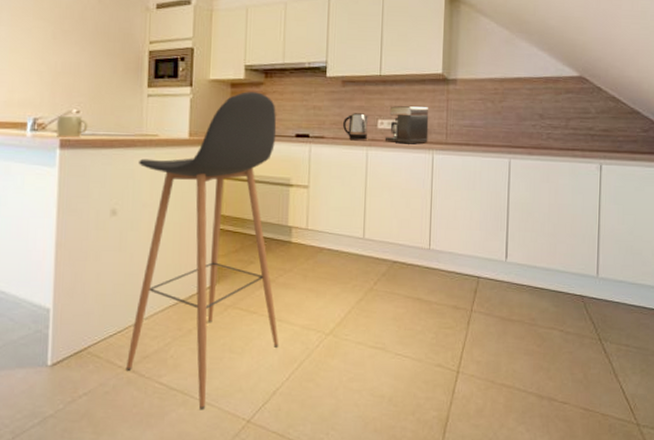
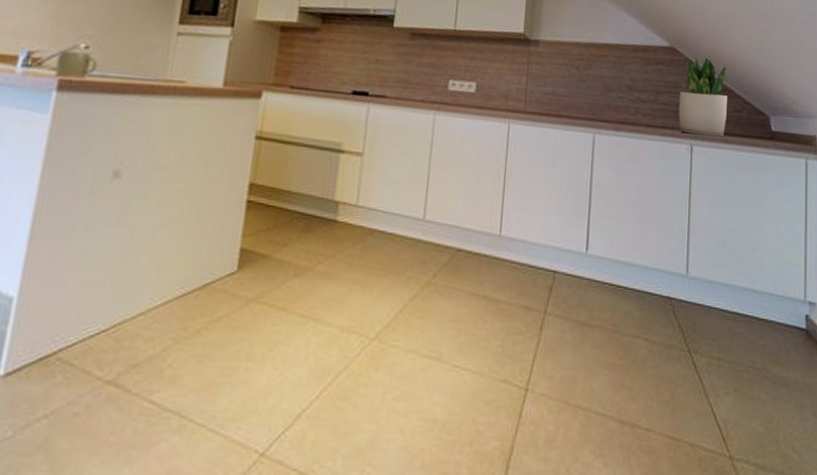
bar stool: present [125,91,279,411] -> none [106,37,332,440]
kettle: present [342,112,369,141] -> none [407,70,439,103]
coffee maker: present [384,105,429,144] -> none [455,65,508,111]
planter: none [588,82,636,156] -> present [678,56,728,138]

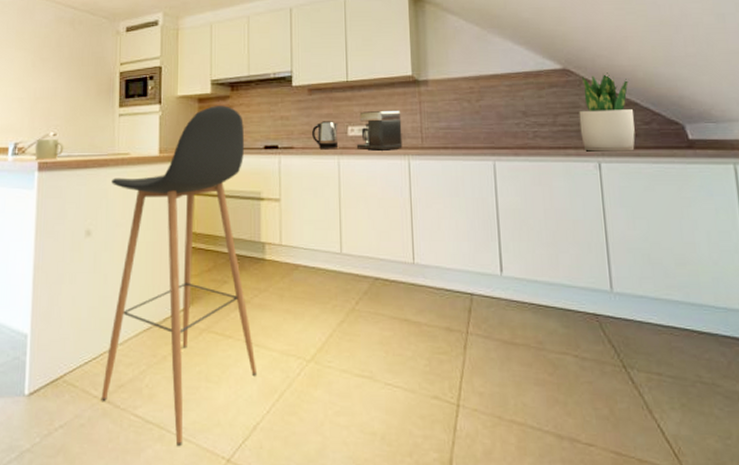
bar stool: none [106,37,332,440] -> present [101,106,258,447]
kettle: none [407,70,439,103] -> present [311,120,339,150]
coffee maker: none [455,65,508,111] -> present [356,110,403,151]

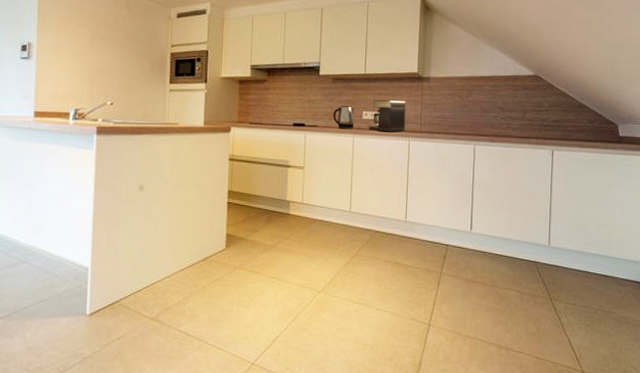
mug: present [34,139,64,161] -> none [93,107,120,126]
bar stool: present [101,106,258,447] -> none [151,87,279,354]
planter: present [578,72,635,153] -> none [542,81,583,144]

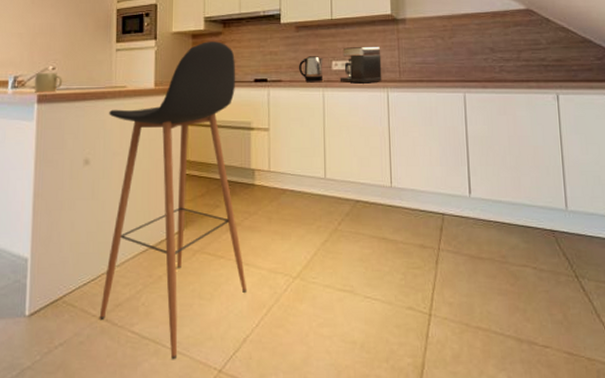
mug: none [93,107,120,126] -> present [34,73,63,94]
bar stool: none [151,87,279,354] -> present [99,41,247,360]

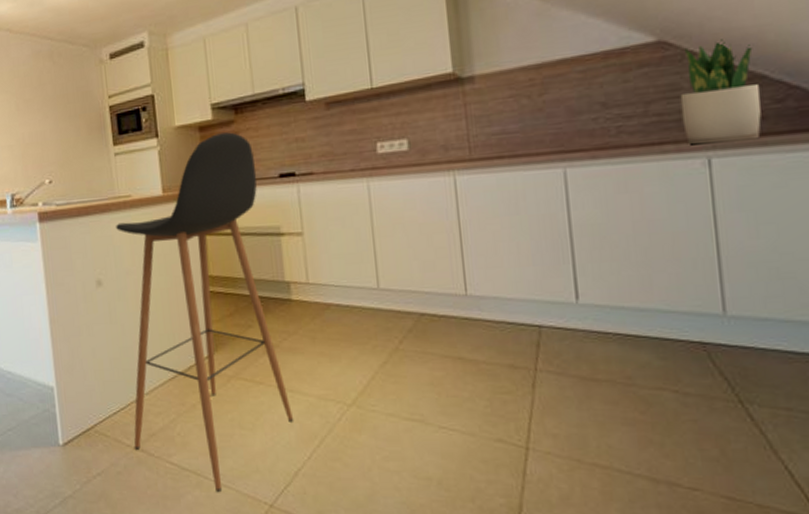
mug: present [34,73,63,94] -> none [32,187,62,212]
kettle: present [298,55,324,83] -> none [333,137,367,173]
coffee maker: present [339,46,382,84] -> none [388,116,446,169]
planter: none [540,13,589,85] -> present [680,39,762,145]

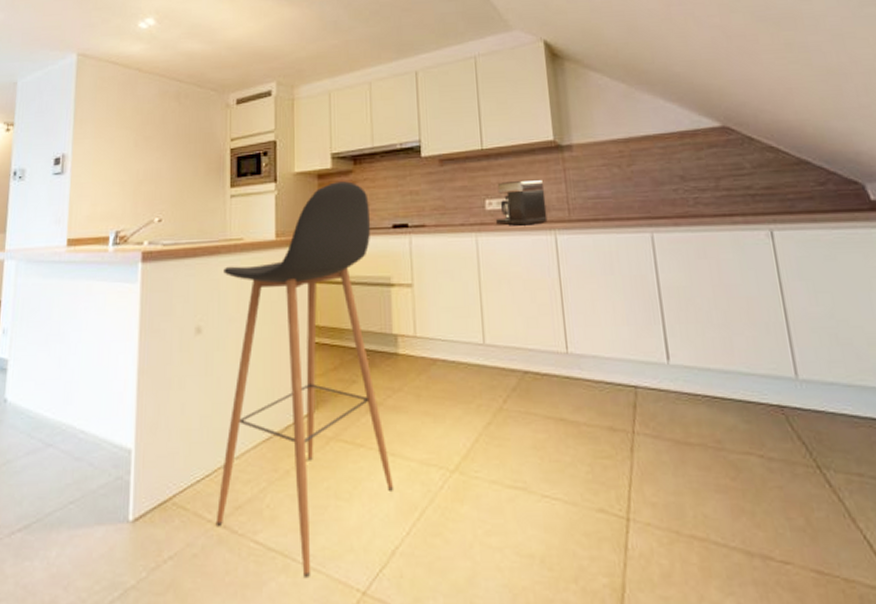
coffee maker: none [388,116,446,169] -> present [495,179,548,226]
planter: present [680,39,762,145] -> none [743,129,811,219]

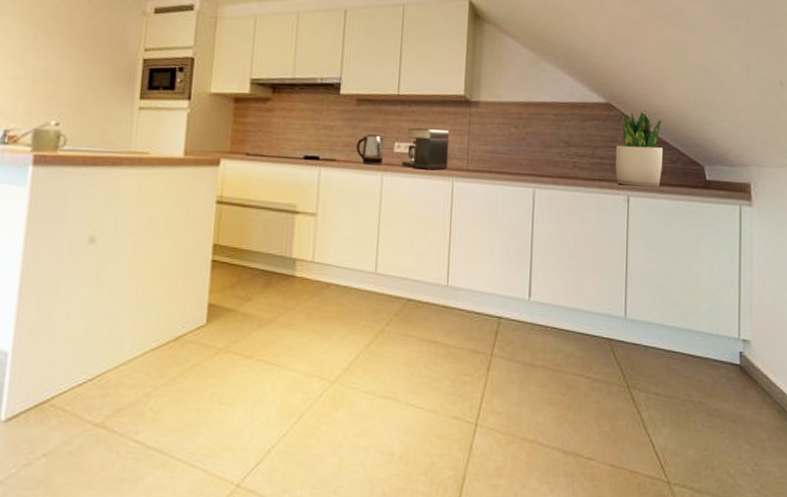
mug: none [138,226,171,251] -> present [30,128,68,154]
bar stool: present [215,181,394,579] -> none [95,107,284,473]
kettle: none [444,193,476,227] -> present [355,133,385,165]
planter: none [743,129,811,219] -> present [615,111,664,188]

